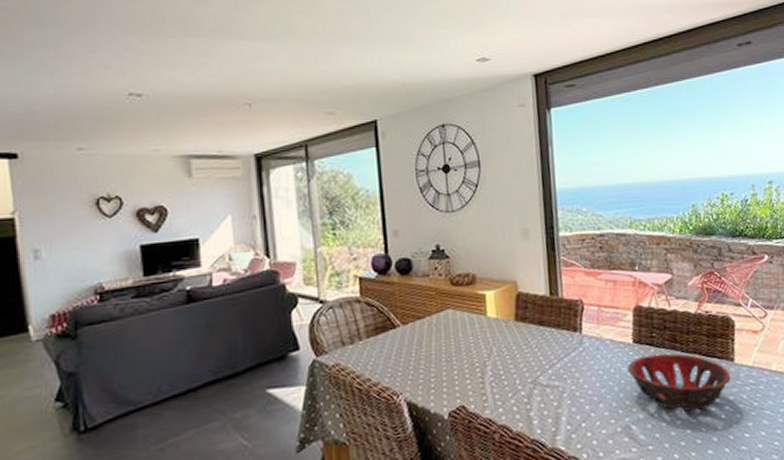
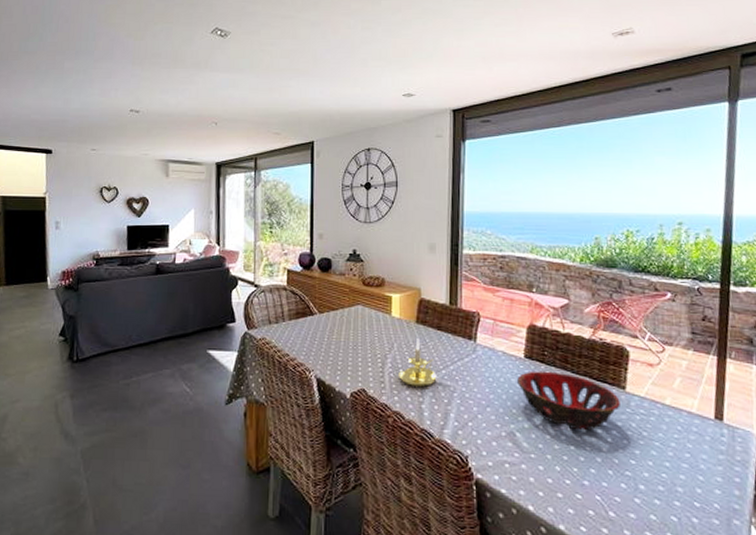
candle holder: none [501,338,544,394] -> present [399,338,437,386]

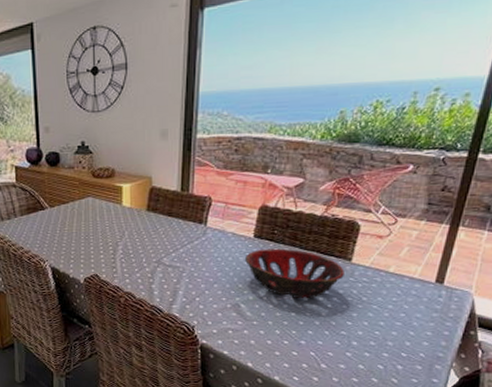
candle holder: present [399,338,437,386] -> none [130,225,167,269]

